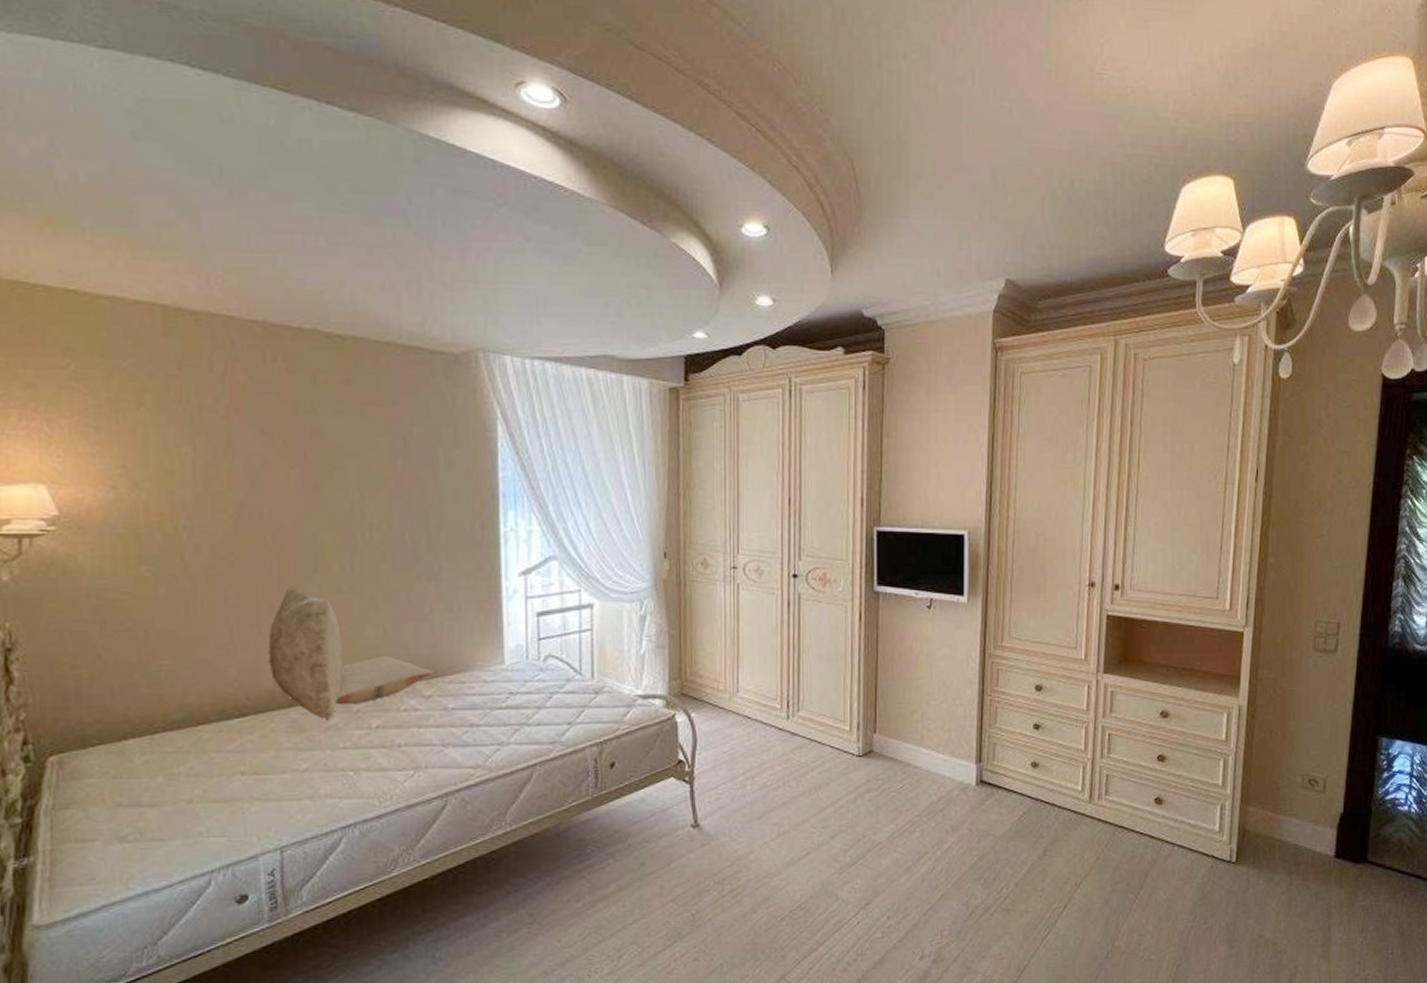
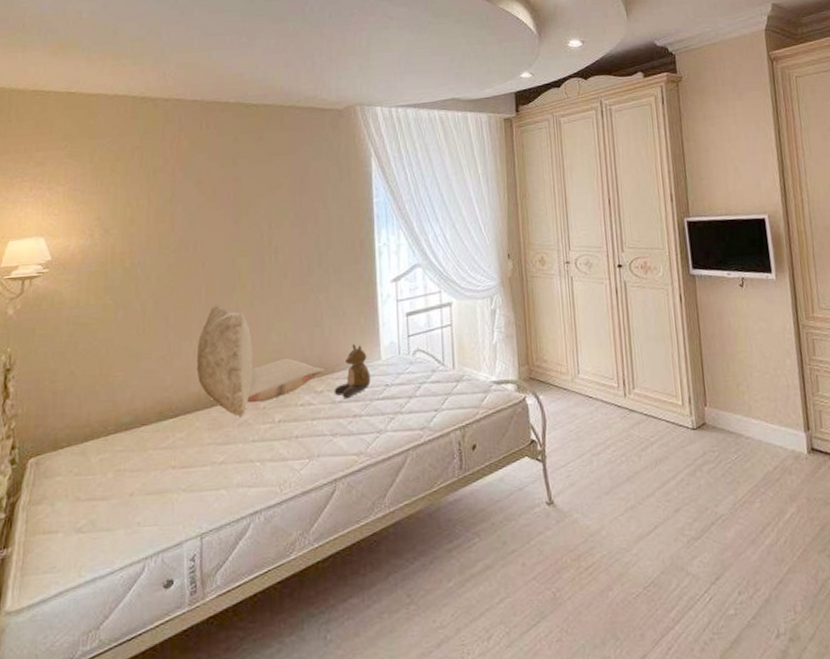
bear: none [445,643,491,705] -> present [334,343,371,398]

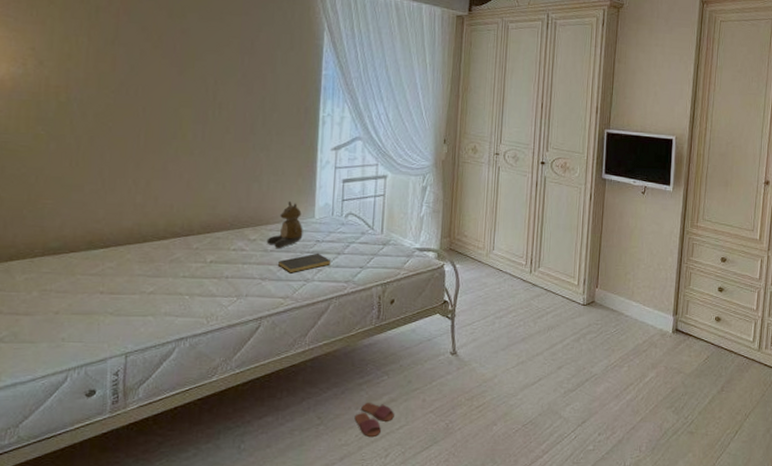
pillow: present [196,303,253,416] -> none [130,148,190,253]
pillow: present [247,357,325,403] -> none [180,206,260,243]
book: none [348,398,402,427] -> present [278,253,330,275]
slippers: none [447,572,492,615] -> present [354,403,394,437]

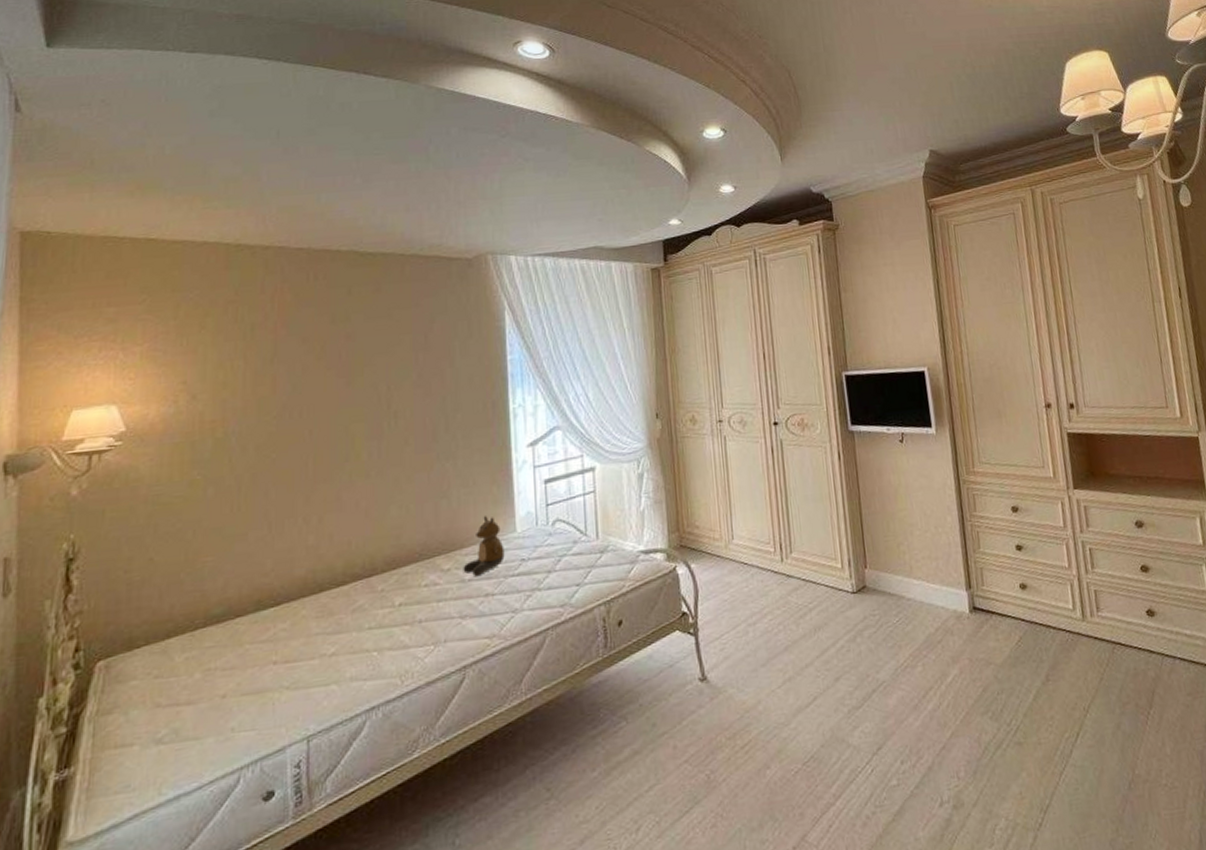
book: present [278,253,330,275] -> none [479,574,540,607]
slippers: present [354,403,394,437] -> none [591,759,641,807]

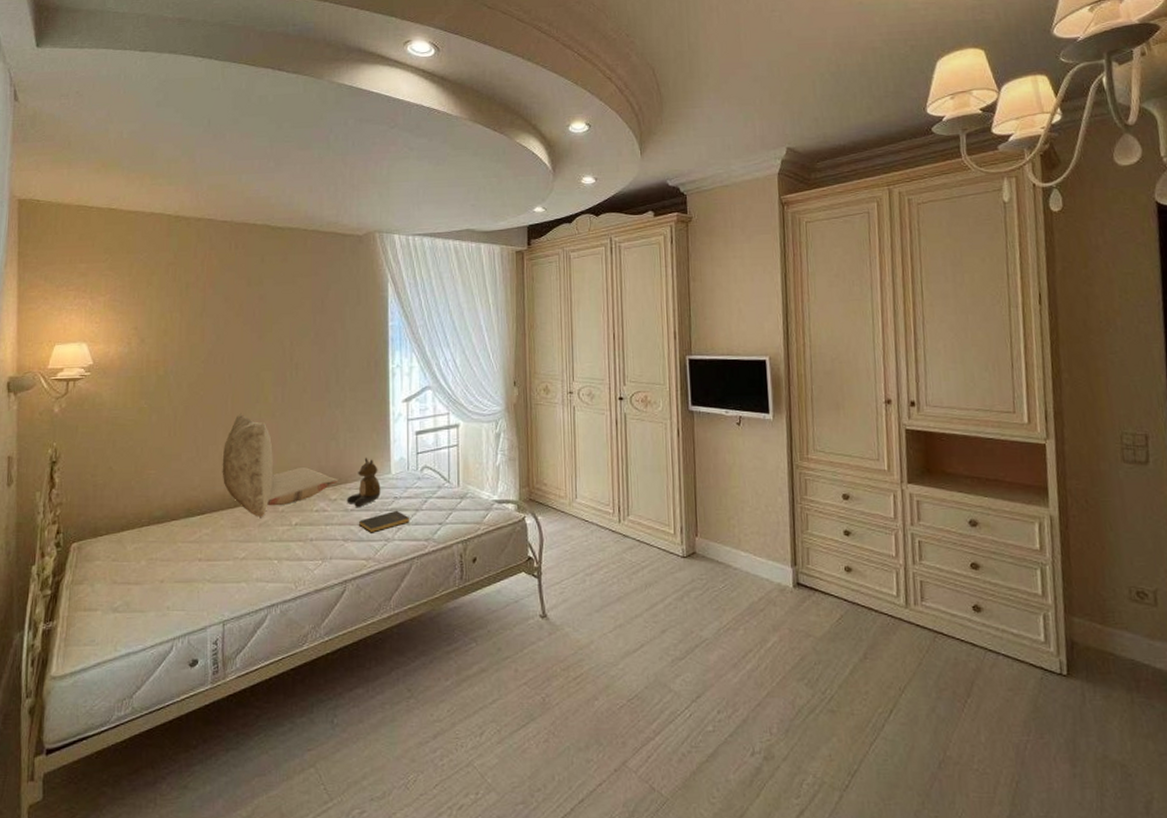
pillow: none [302,475,369,601] -> present [222,413,273,517]
pillow: none [362,533,453,586] -> present [267,466,339,506]
book: none [479,574,540,607] -> present [359,510,409,535]

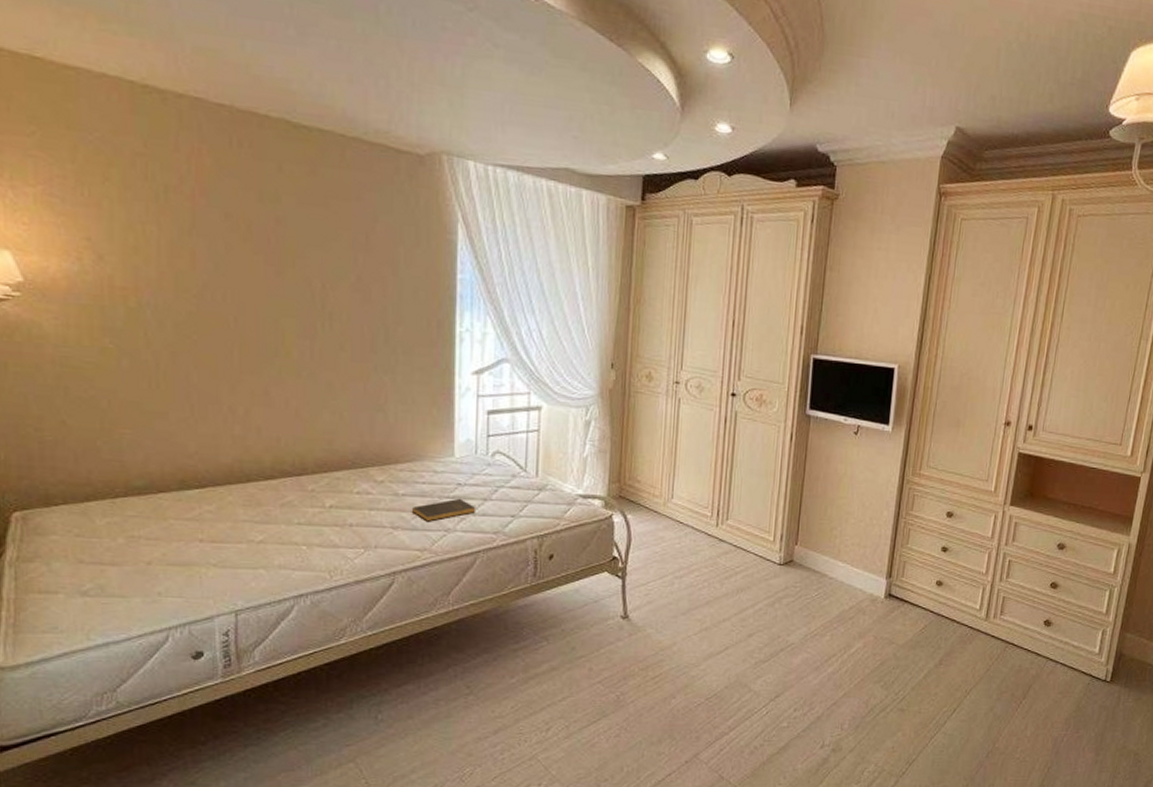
pillow: present [222,413,273,517] -> none [228,367,299,496]
pillow: present [267,466,339,506] -> none [292,440,387,484]
bear: present [347,457,381,507] -> none [397,435,441,492]

